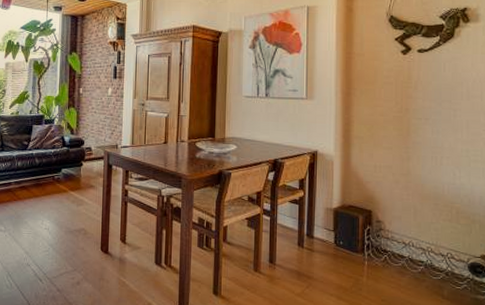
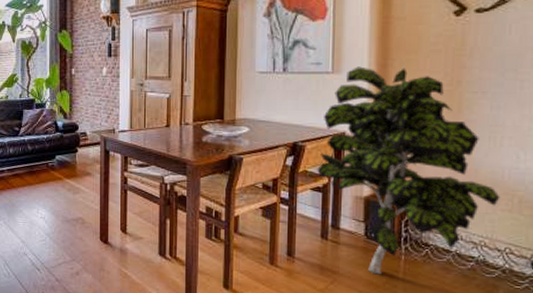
indoor plant: none [294,94,442,279] -> present [317,66,501,275]

